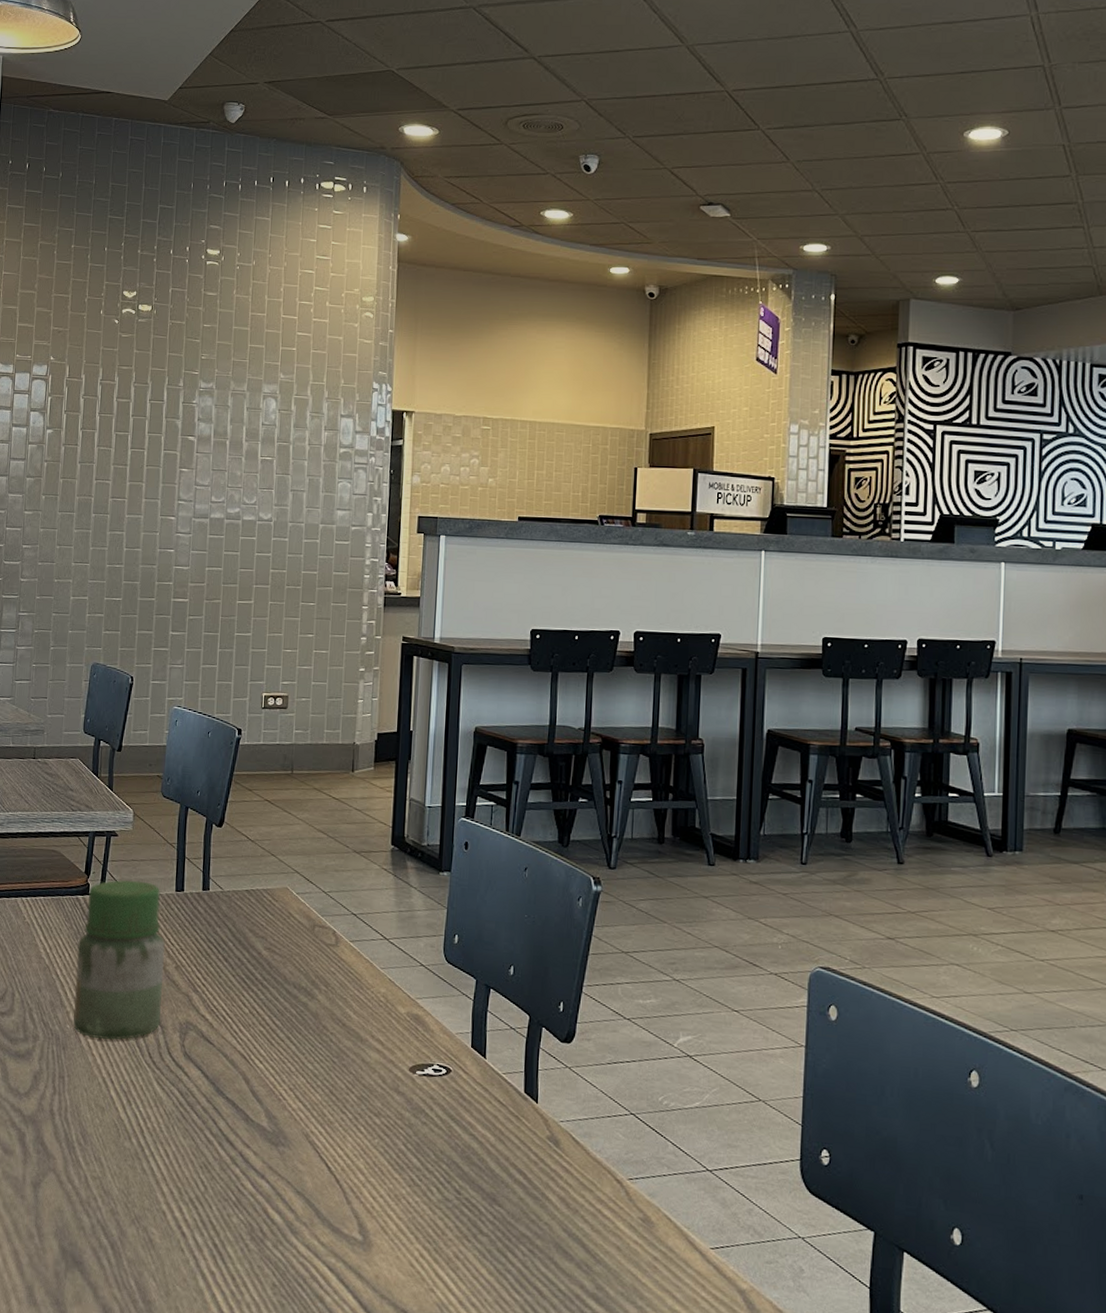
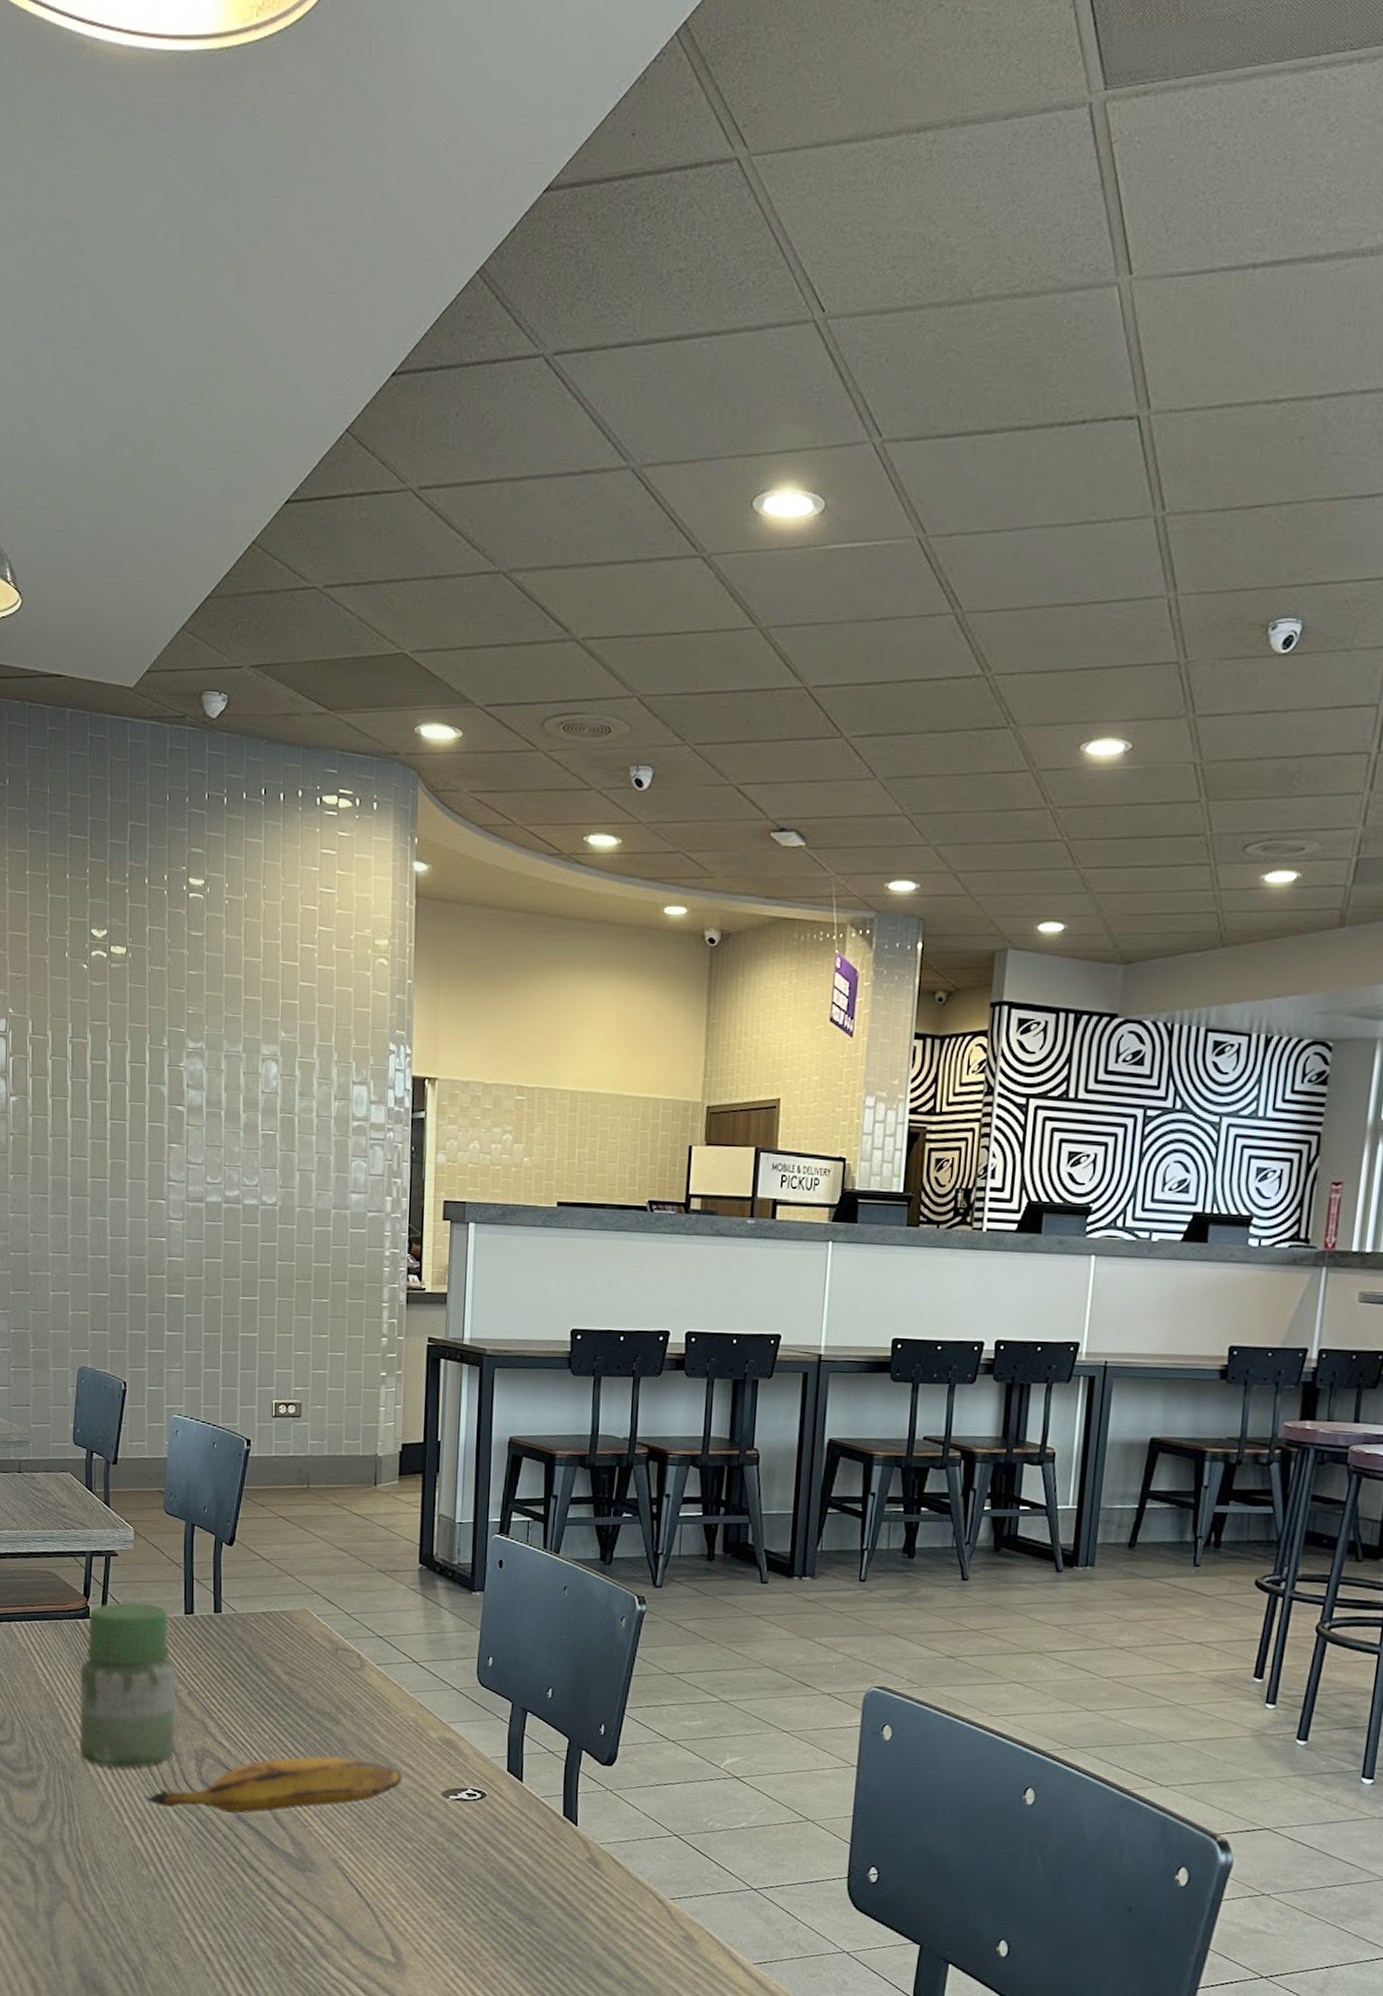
banana: none [130,1030,373,1087] -> present [144,1756,403,1814]

